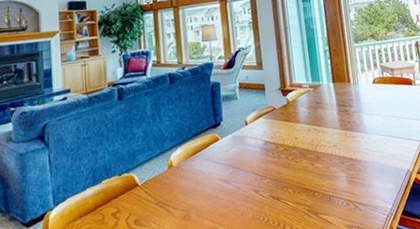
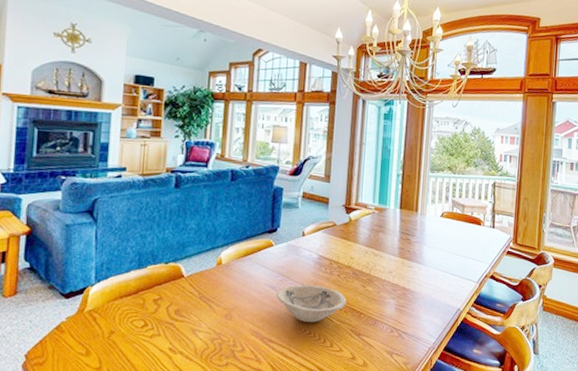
bowl: none [229,171,299,210] -> present [276,284,347,323]

